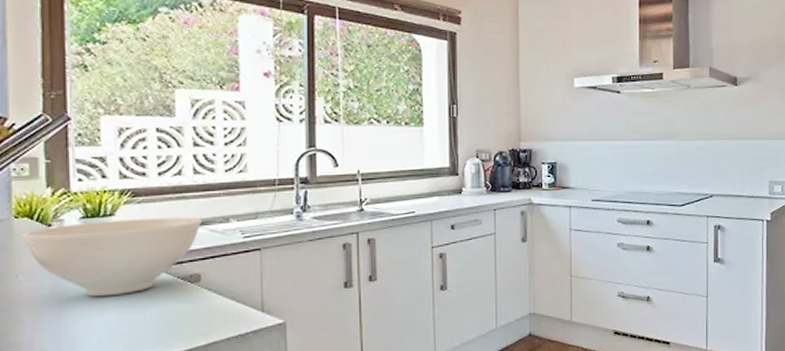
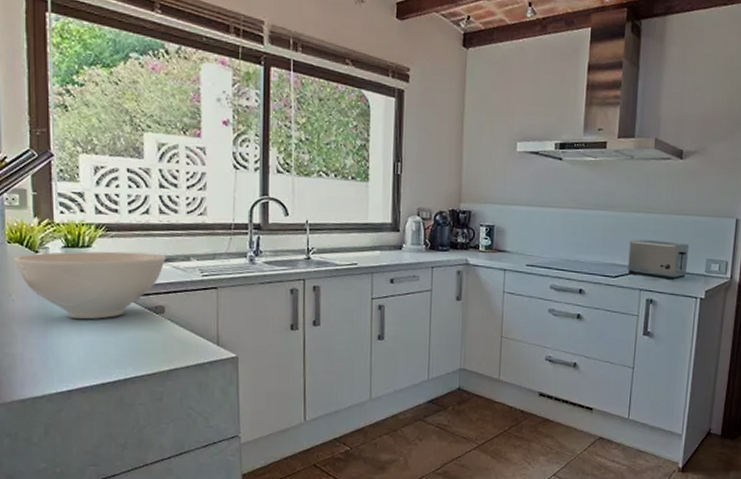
toaster: none [693,165,752,206] -> present [628,239,690,281]

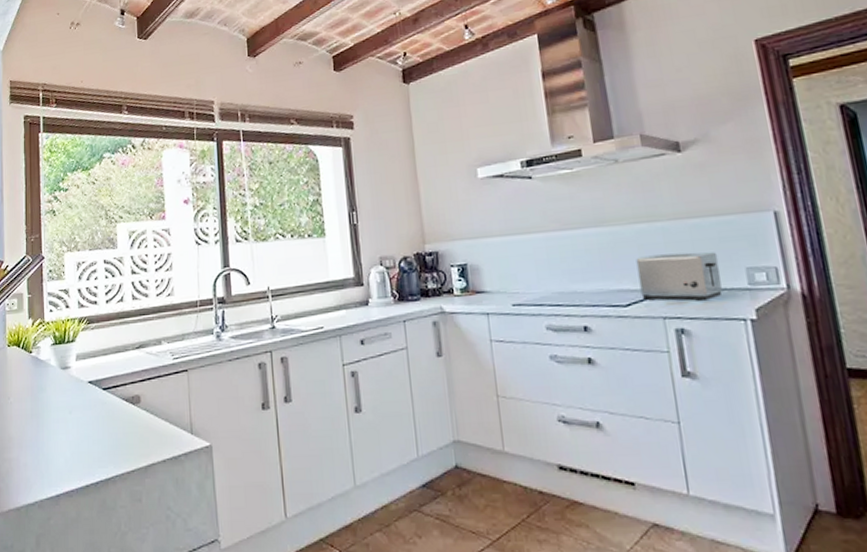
bowl: present [14,251,167,320] -> none [12,341,141,418]

